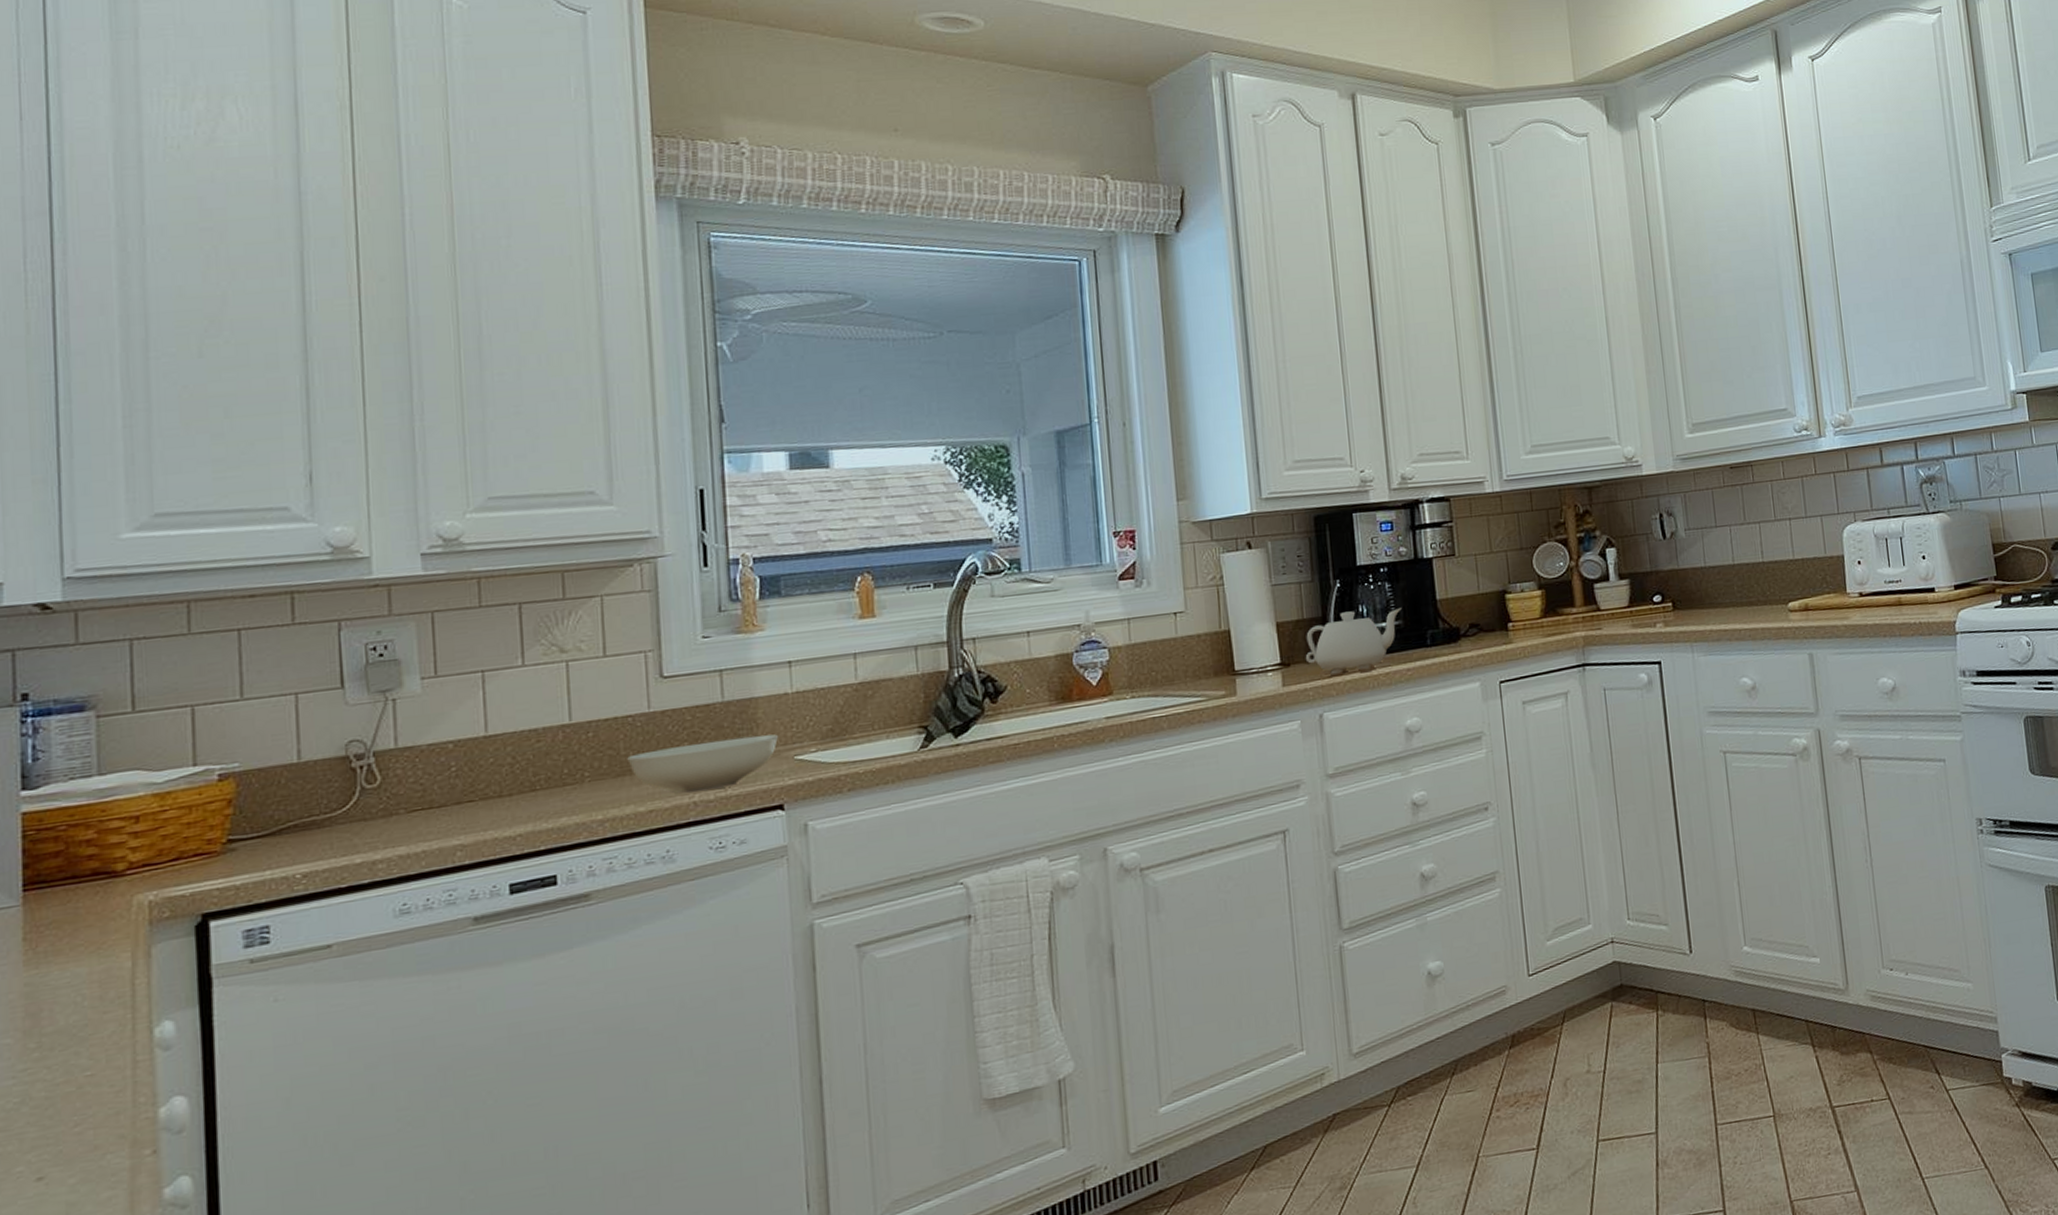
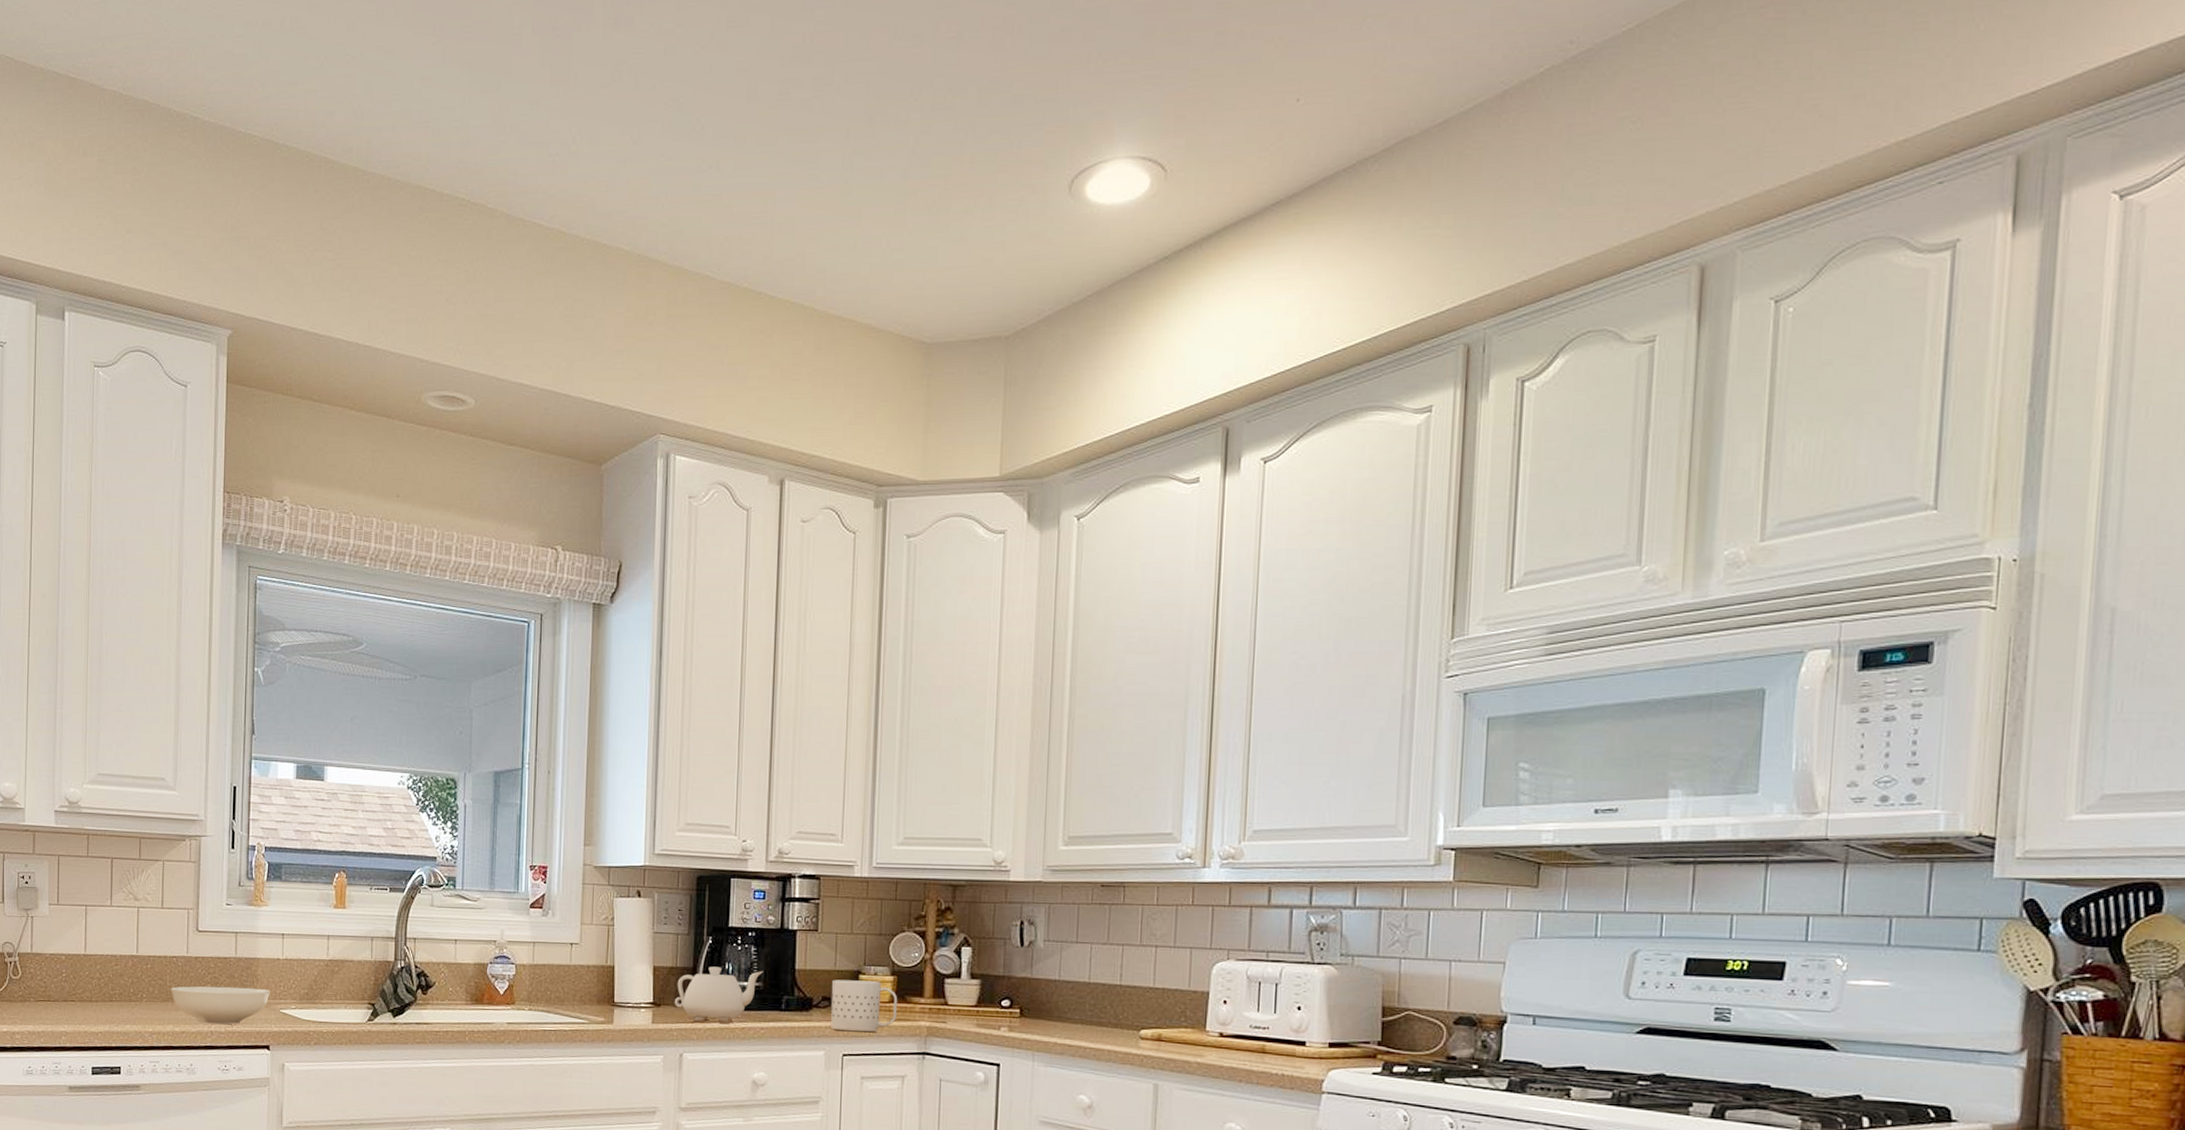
mug: none [1477,598,1551,658] -> present [830,979,898,1033]

